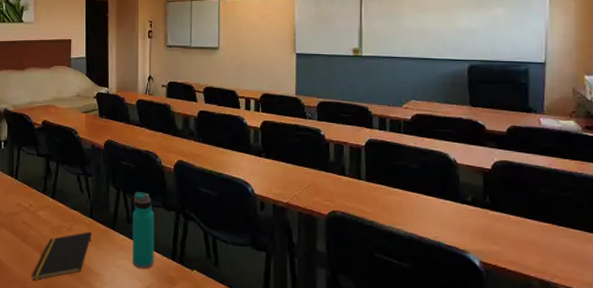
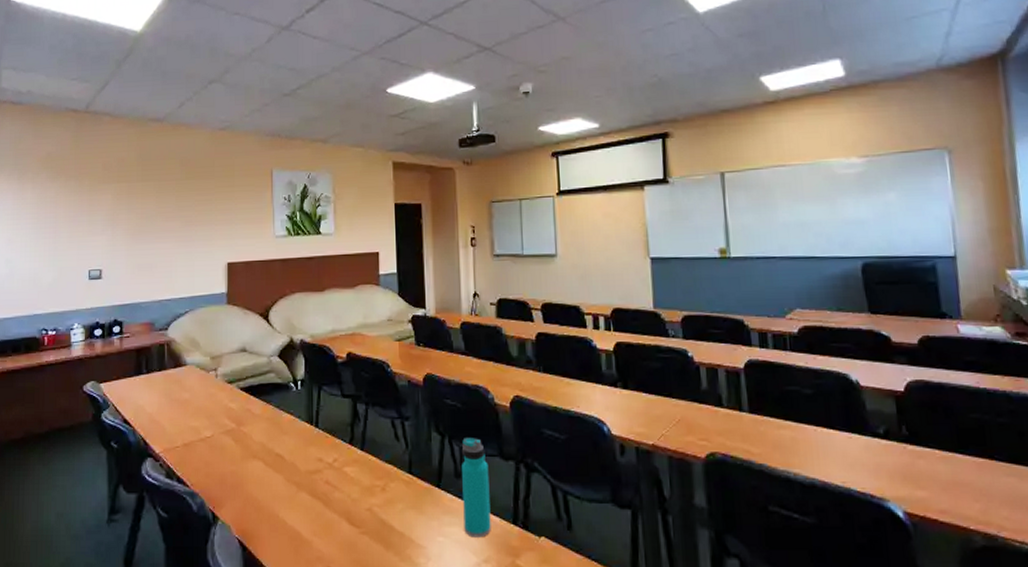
notepad: present [32,231,92,281] -> none [338,491,413,558]

